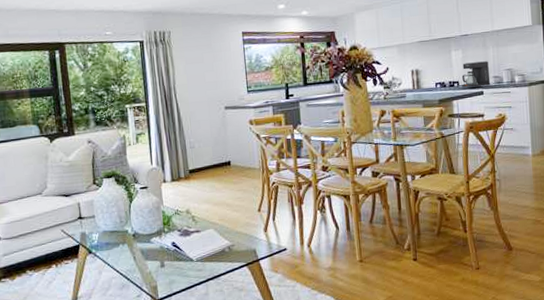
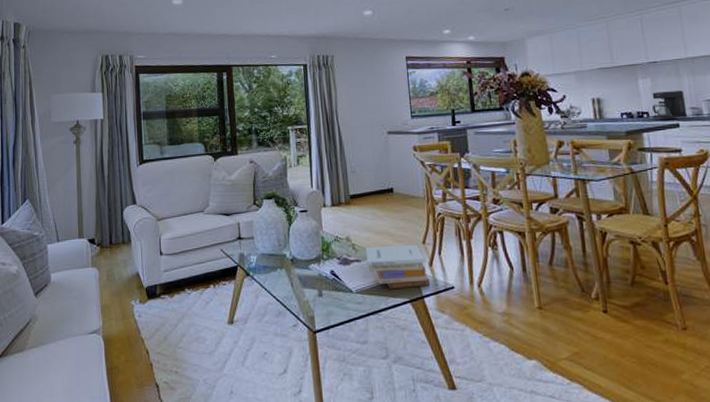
books: none [204,212,264,256] -> present [365,244,430,290]

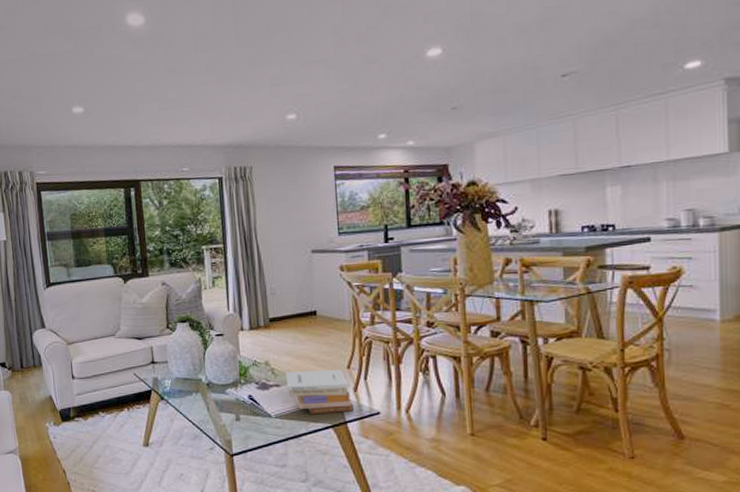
coffee maker: present [652,90,688,119] -> none [619,199,662,233]

